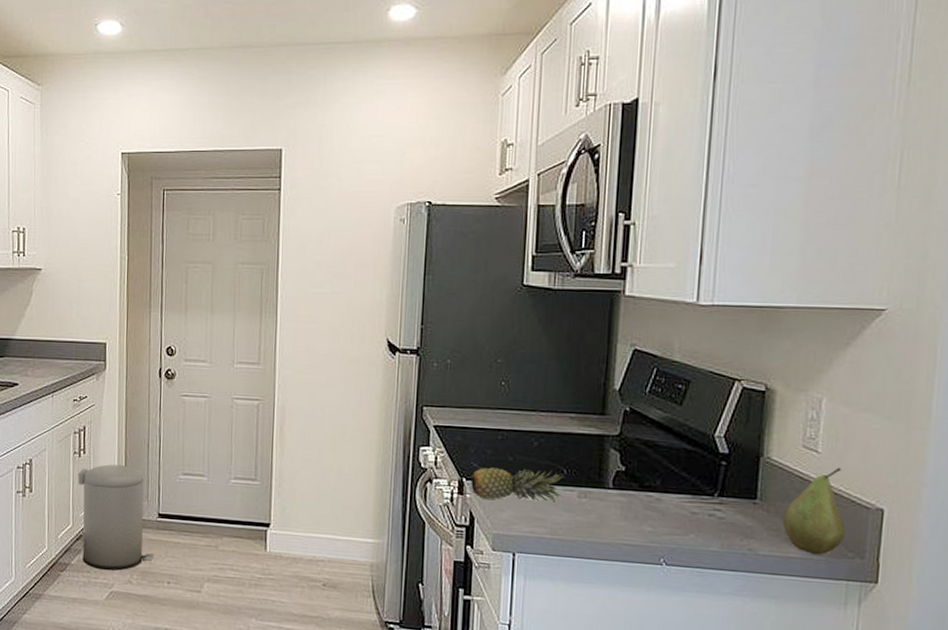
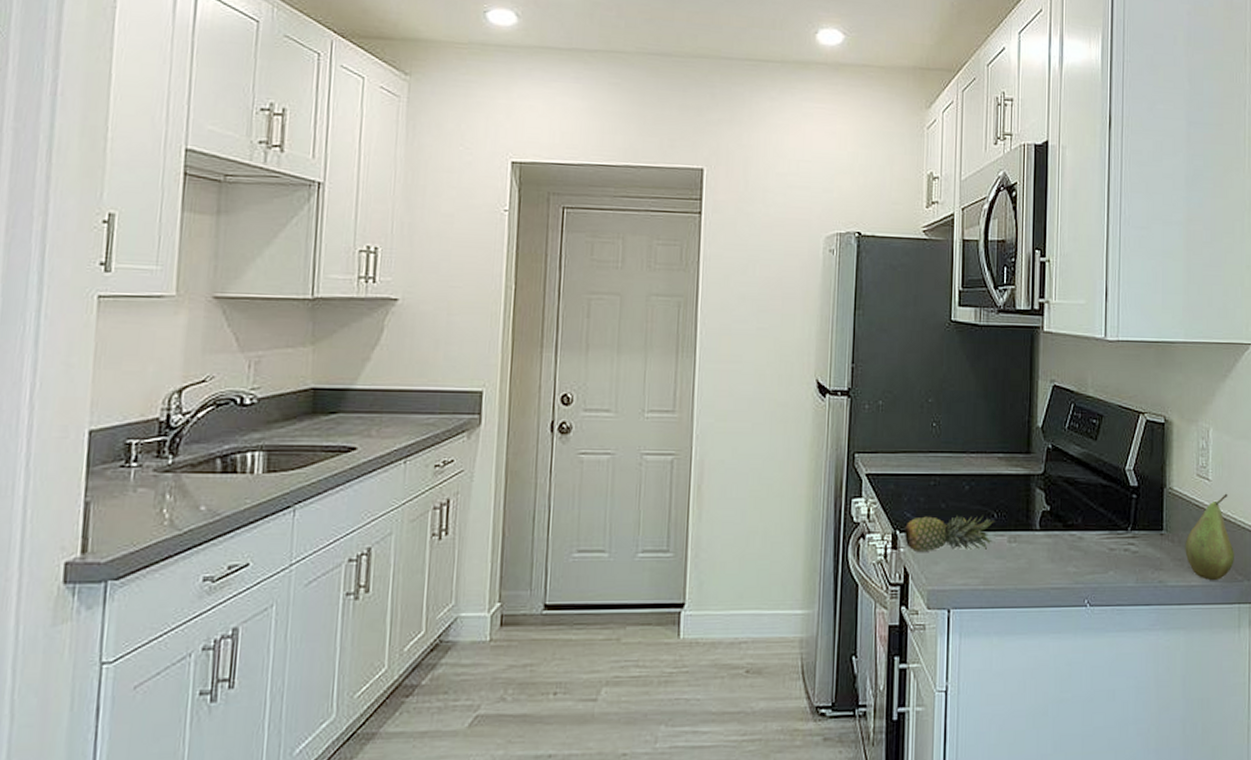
pedal bin: present [78,464,154,571] -> none [436,546,537,687]

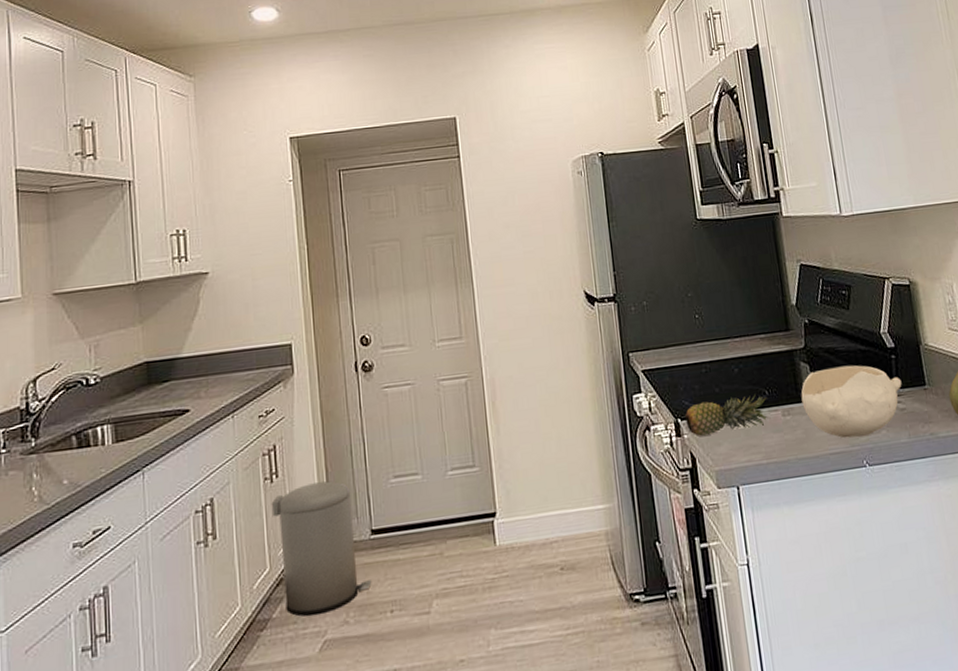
pedal bin: none [436,546,537,687] -> present [272,480,372,617]
bowl: none [1031,498,1139,574] -> present [801,365,902,438]

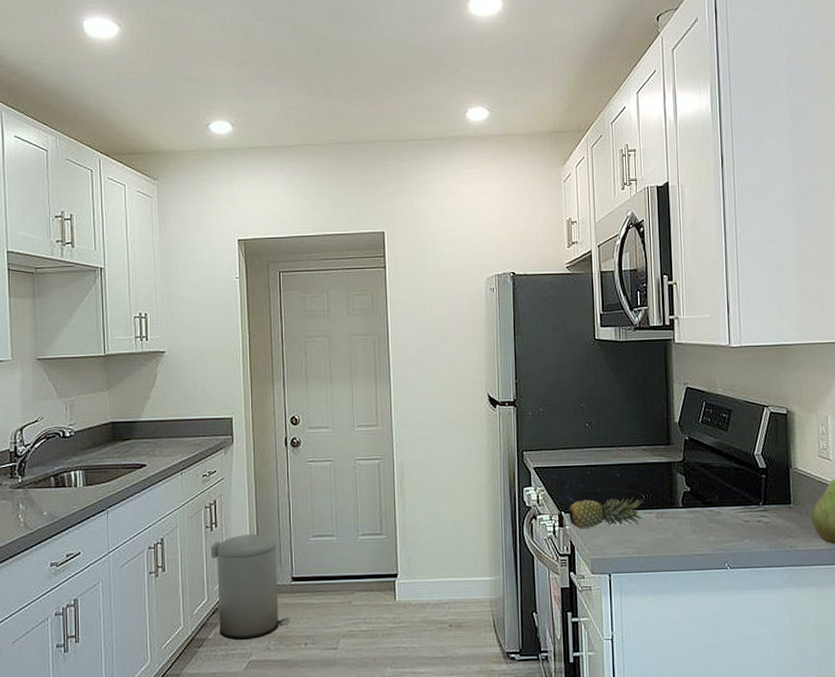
bowl: present [801,365,902,438] -> none [675,480,769,543]

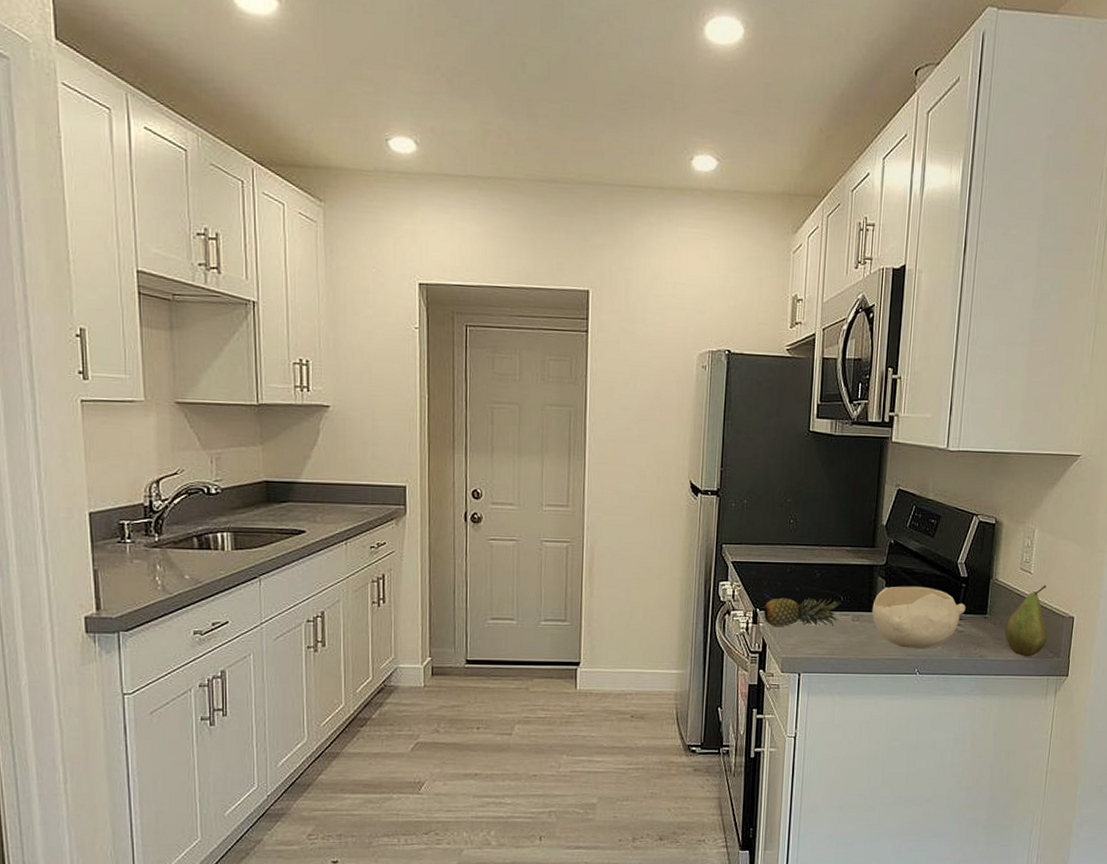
pedal bin: present [211,534,290,640] -> none [378,613,463,721]
bowl: none [675,480,769,543] -> present [872,586,966,648]

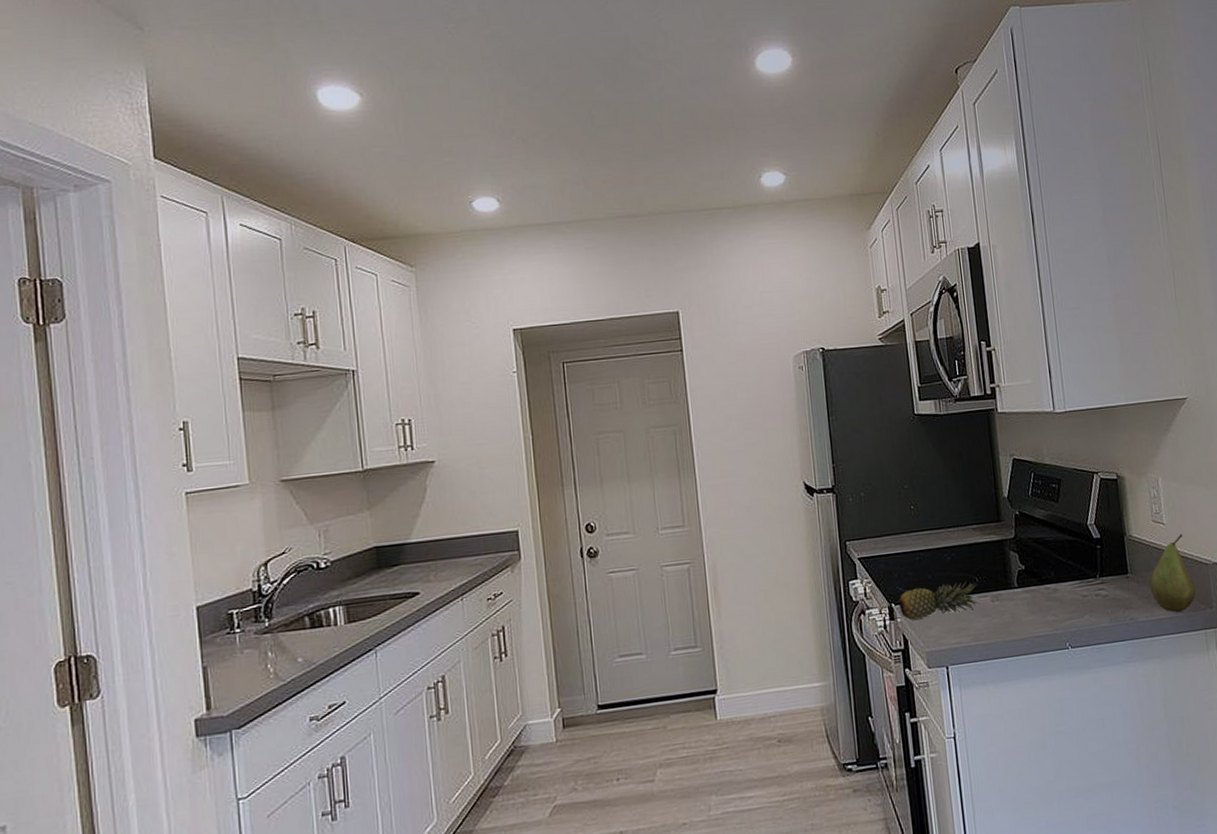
bowl: present [872,586,966,648] -> none [1009,554,1106,623]

